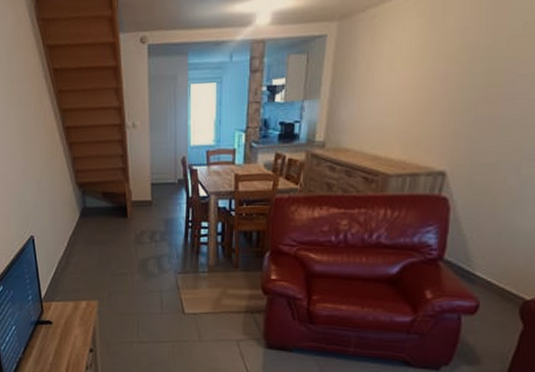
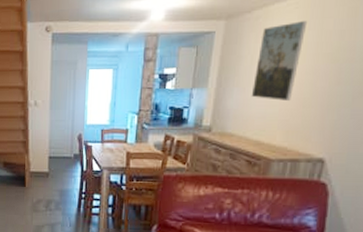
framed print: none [367,18,428,110] -> present [251,21,308,100]

